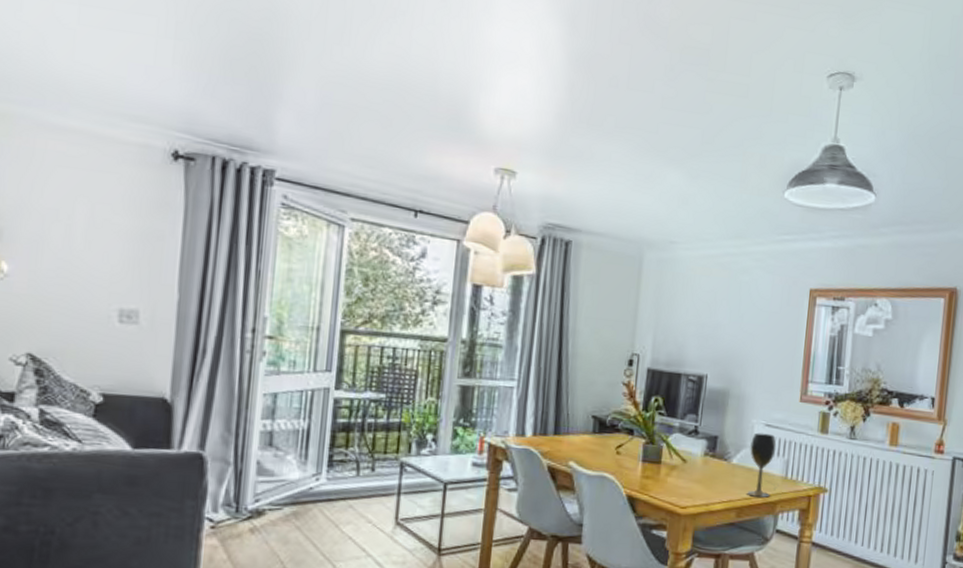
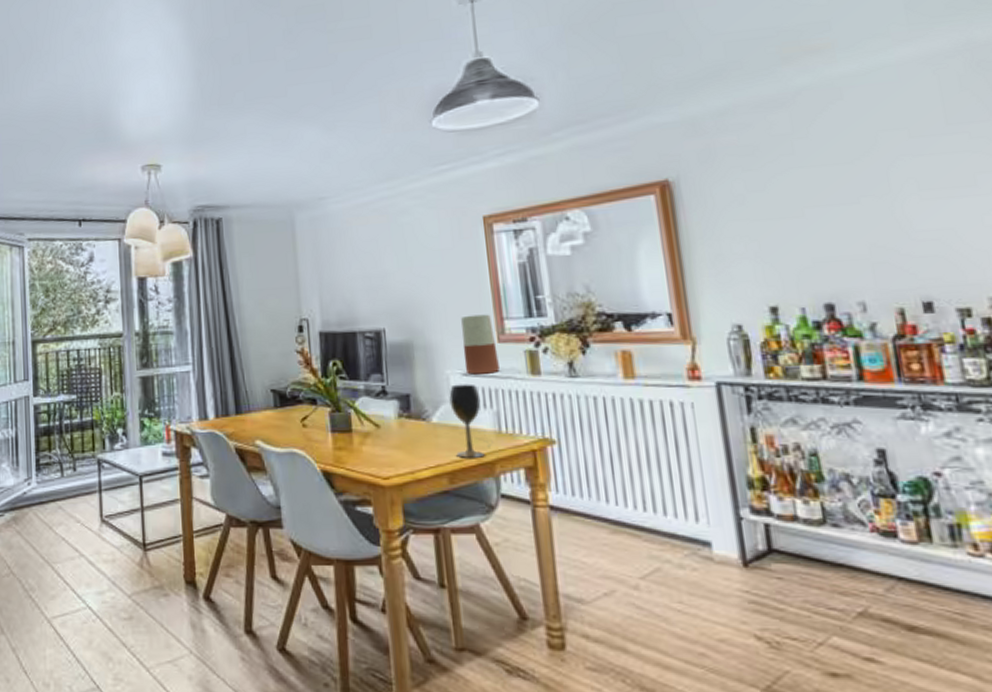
vase: none [768,374,799,428] -> present [460,314,500,375]

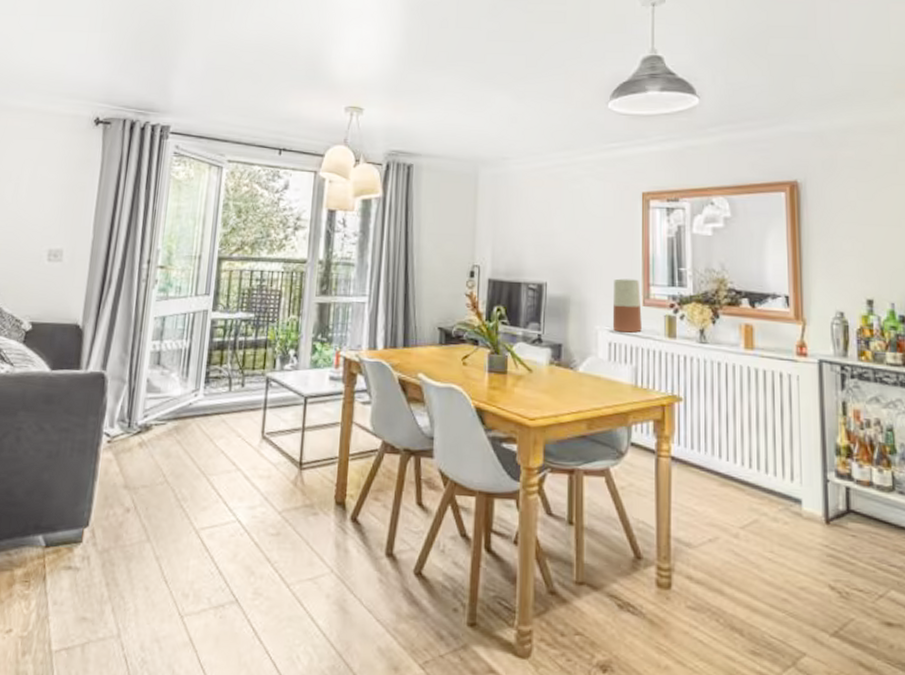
wine glass: present [449,384,485,458] -> none [596,339,623,408]

